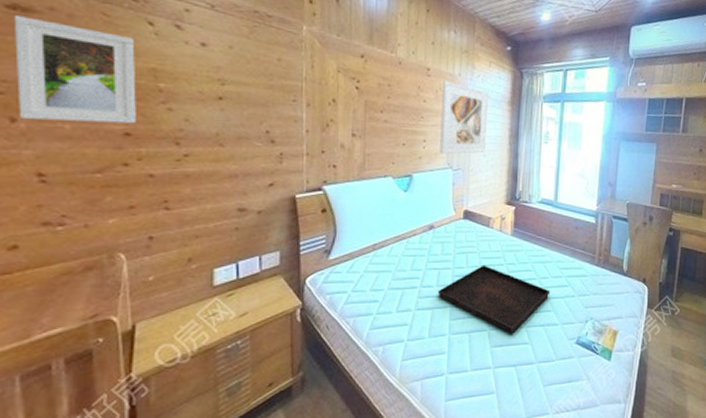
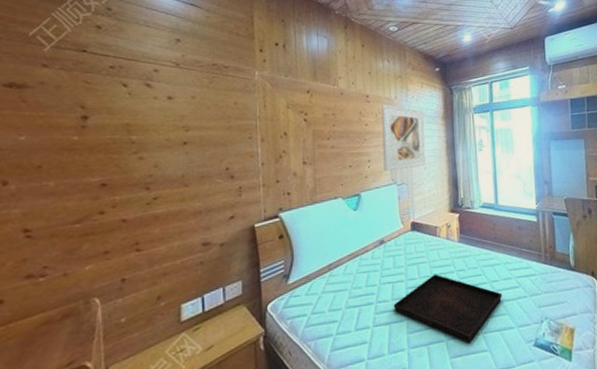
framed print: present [13,16,136,124] -> none [9,92,112,182]

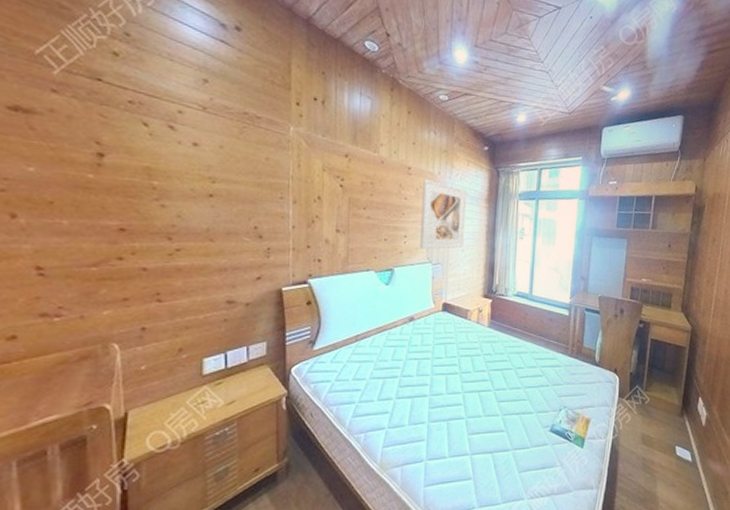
serving tray: present [393,273,503,342] -> none [417,355,526,422]

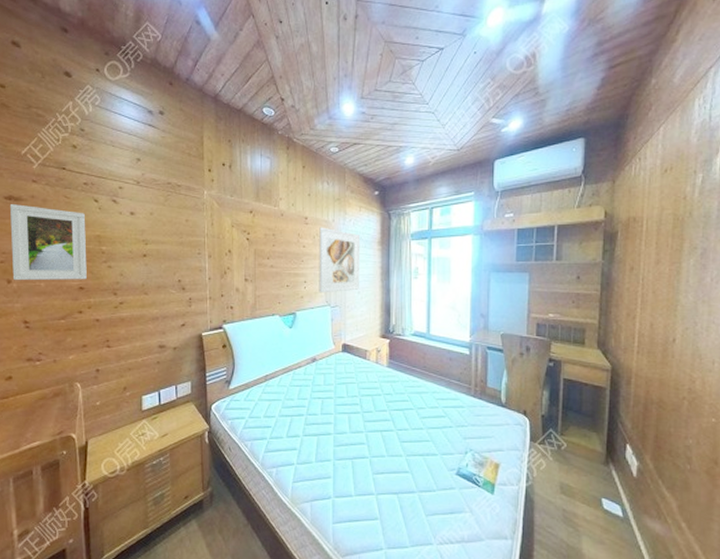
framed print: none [15,117,131,220] -> present [9,204,87,281]

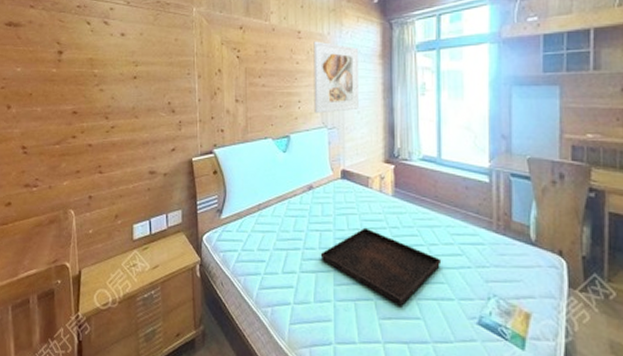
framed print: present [9,204,87,281] -> none [9,30,80,106]
serving tray: none [322,394,428,462] -> present [320,227,442,306]

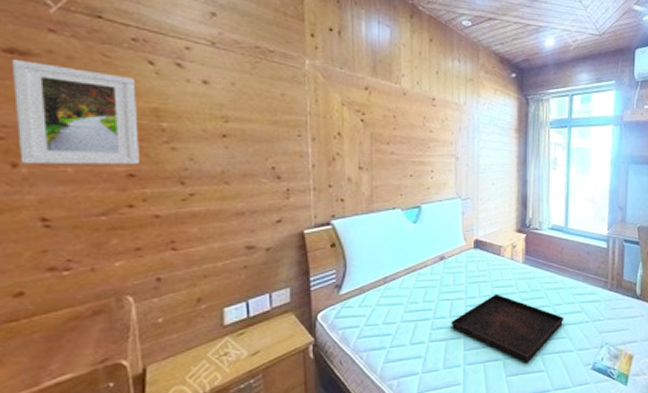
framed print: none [9,30,80,106] -> present [11,60,139,165]
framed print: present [313,41,360,114] -> none [448,110,496,184]

